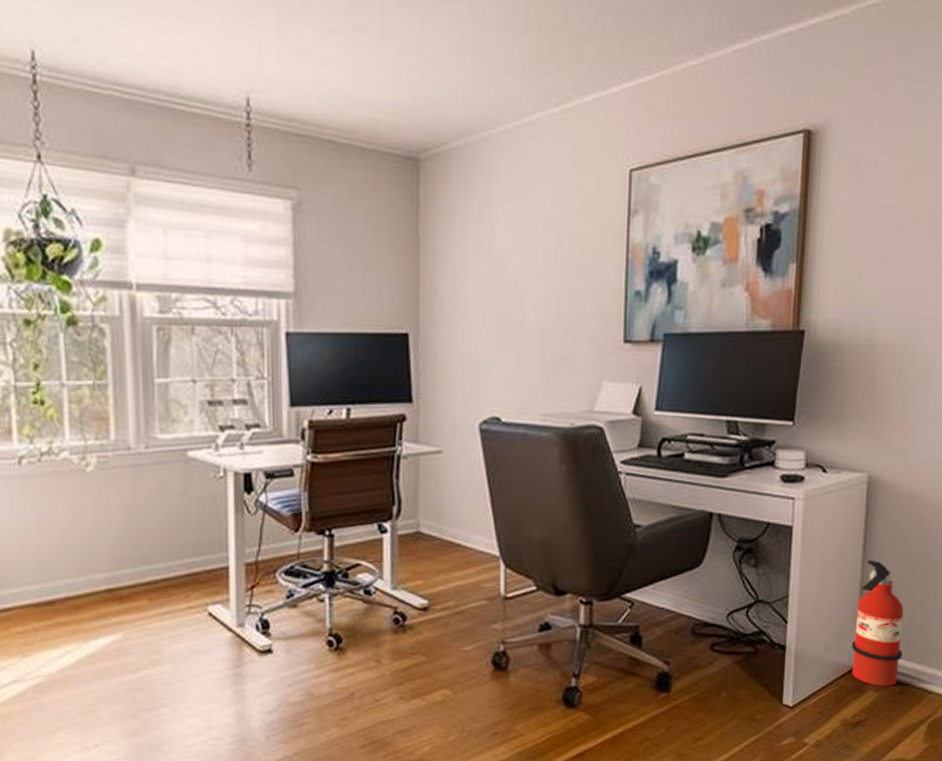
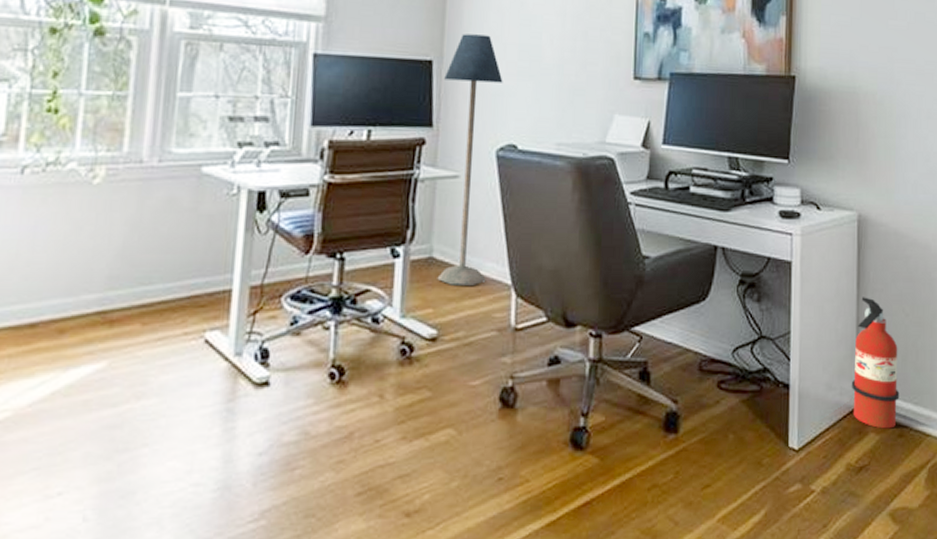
floor lamp: none [422,303,484,558] -> present [437,34,503,285]

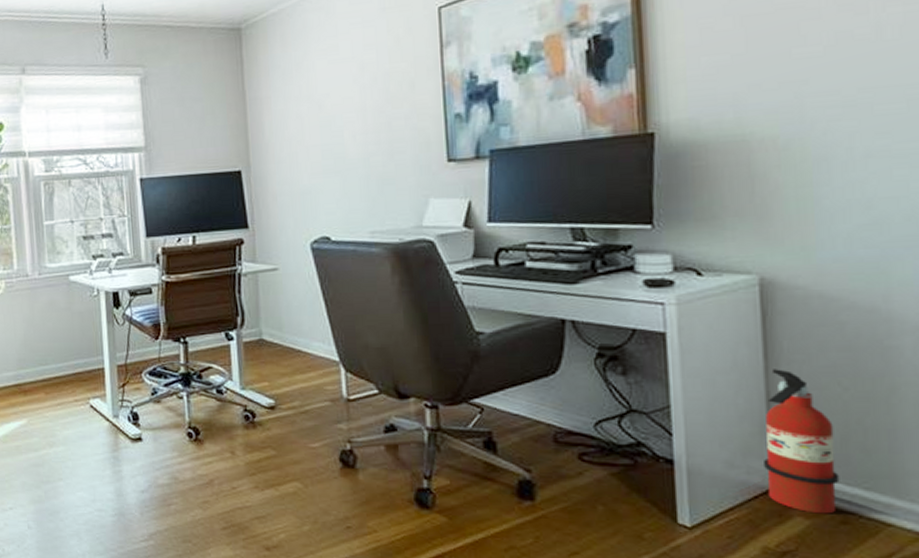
floor lamp: present [437,34,503,285] -> none [254,141,315,362]

